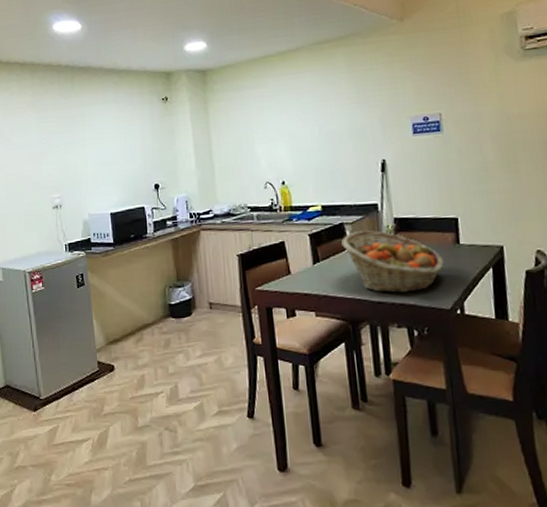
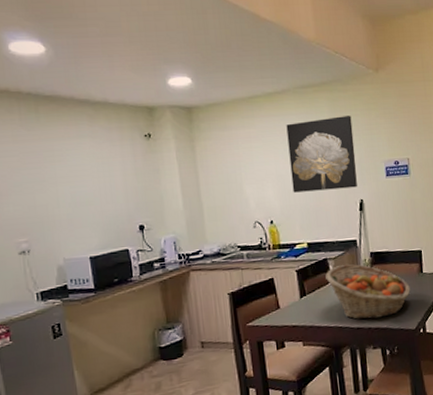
wall art: none [300,70,379,153] -> present [286,115,357,193]

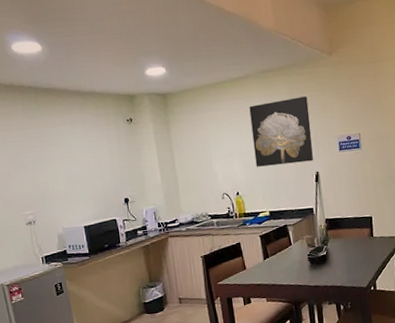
fruit basket: present [325,264,411,320] -> none [286,229,362,279]

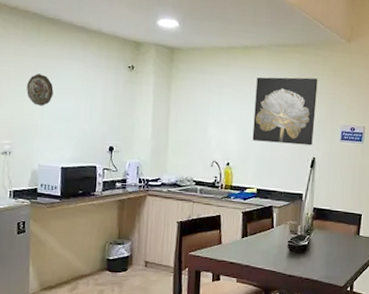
decorative plate: none [36,143,63,173] -> present [26,74,54,106]

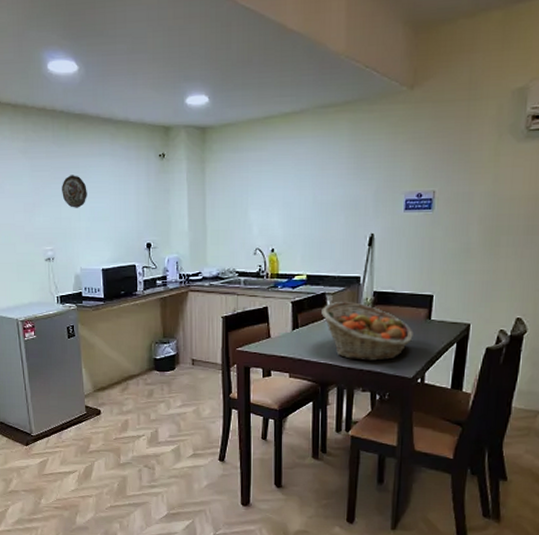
wall art: present [252,77,318,146] -> none [298,140,374,222]
fruit basket: none [268,214,345,270] -> present [321,301,413,361]

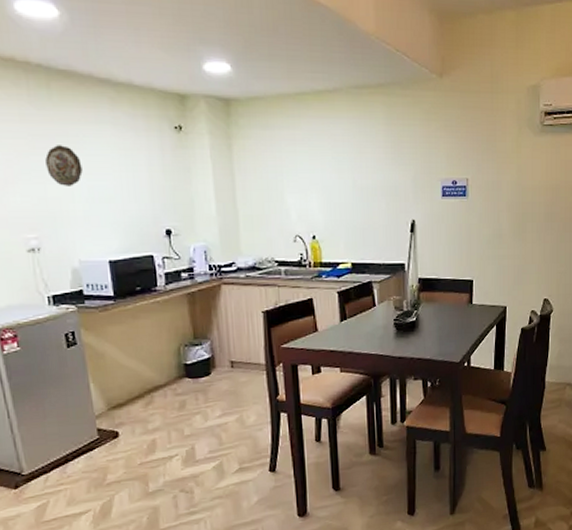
fruit basket: present [321,301,413,361] -> none [369,288,458,349]

